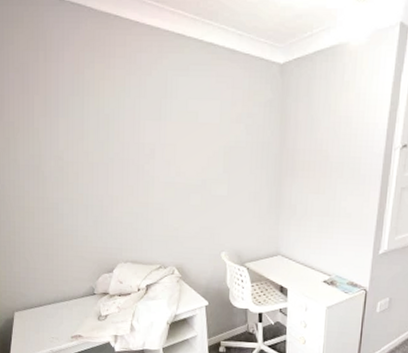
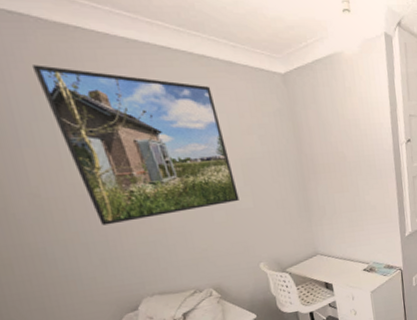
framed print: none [78,48,216,192] -> present [31,65,239,226]

